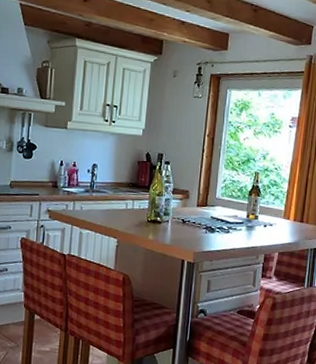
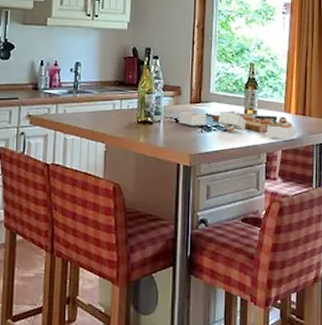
cutting board: none [185,213,294,243] -> present [178,111,296,139]

